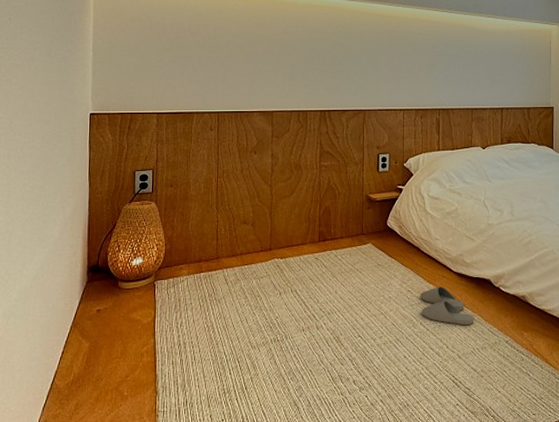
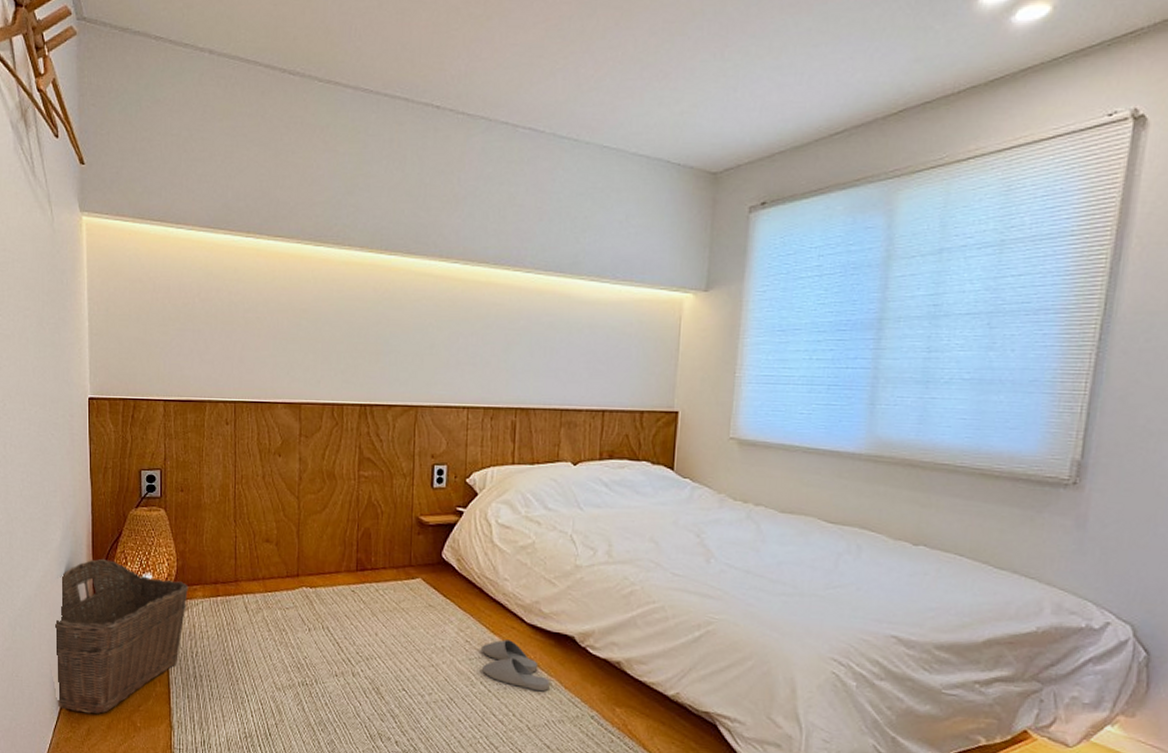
wicker basket: none [47,248,175,389] -> present [55,558,188,714]

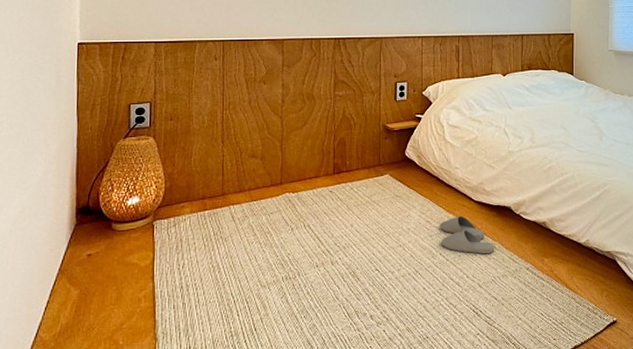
wicker basket: present [55,558,188,714] -> none [30,188,176,341]

